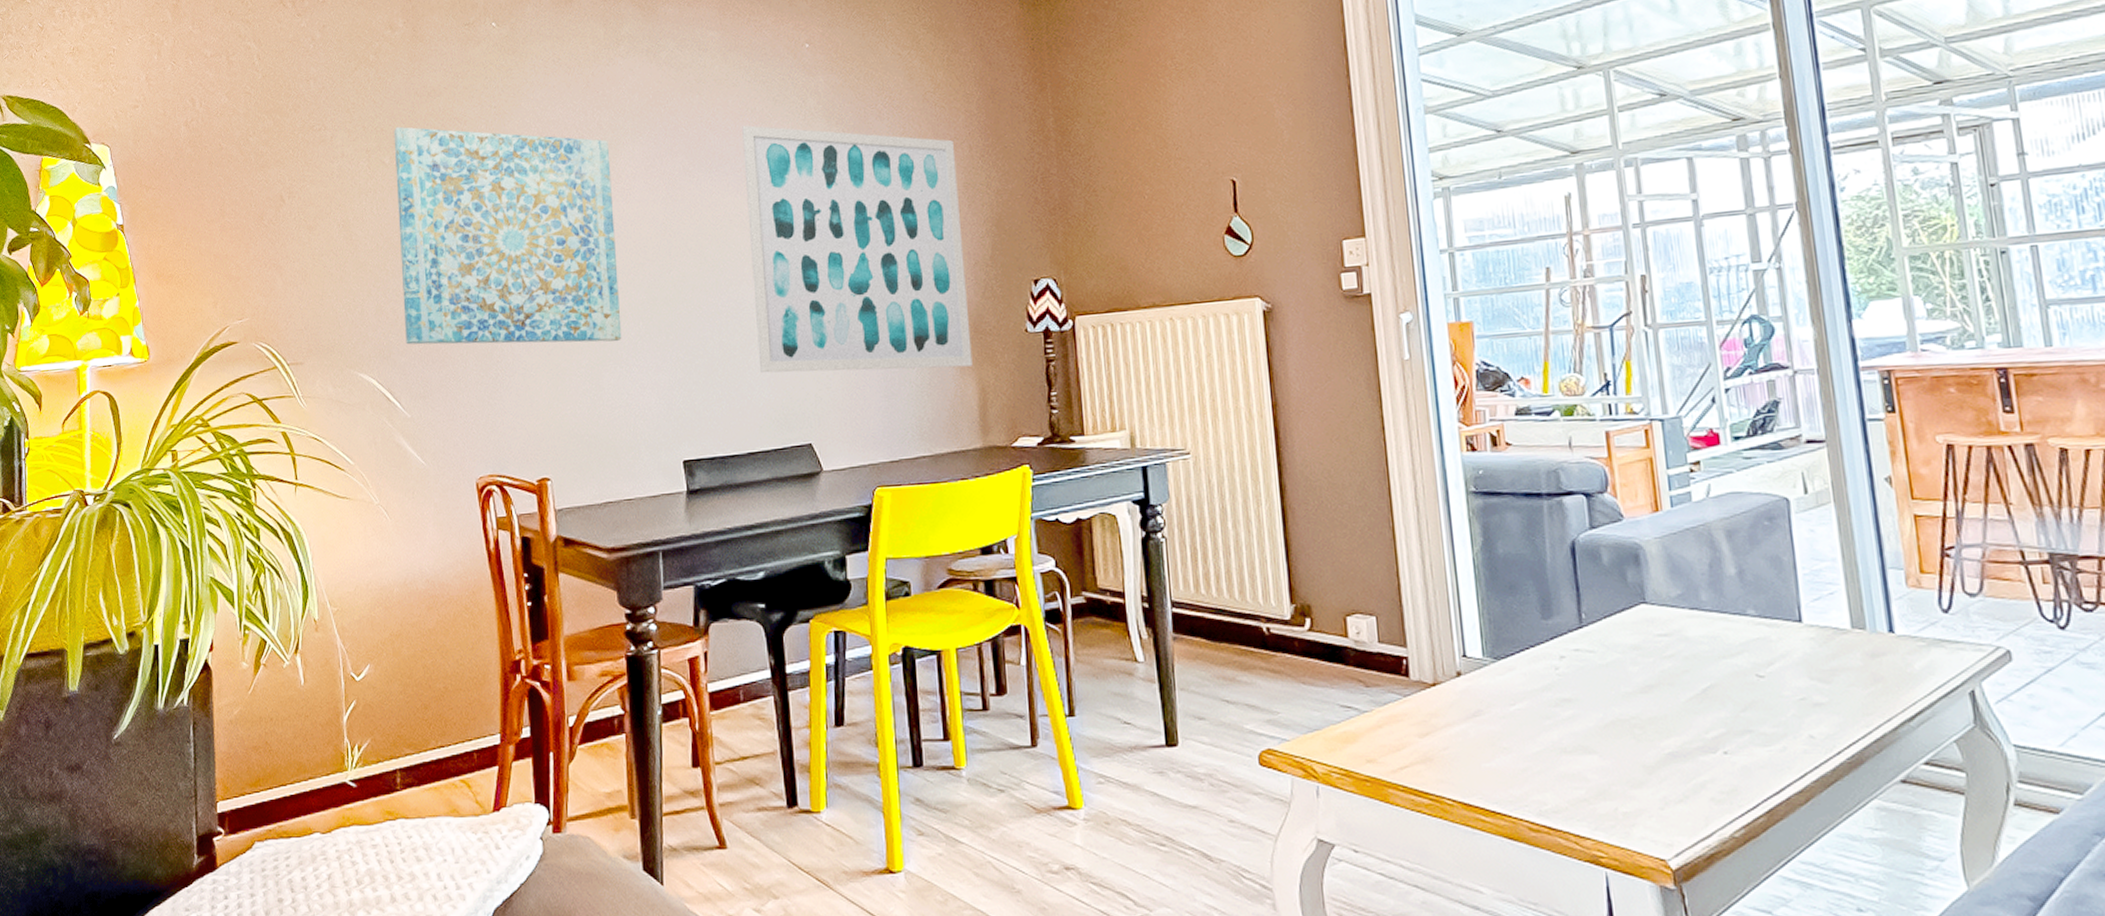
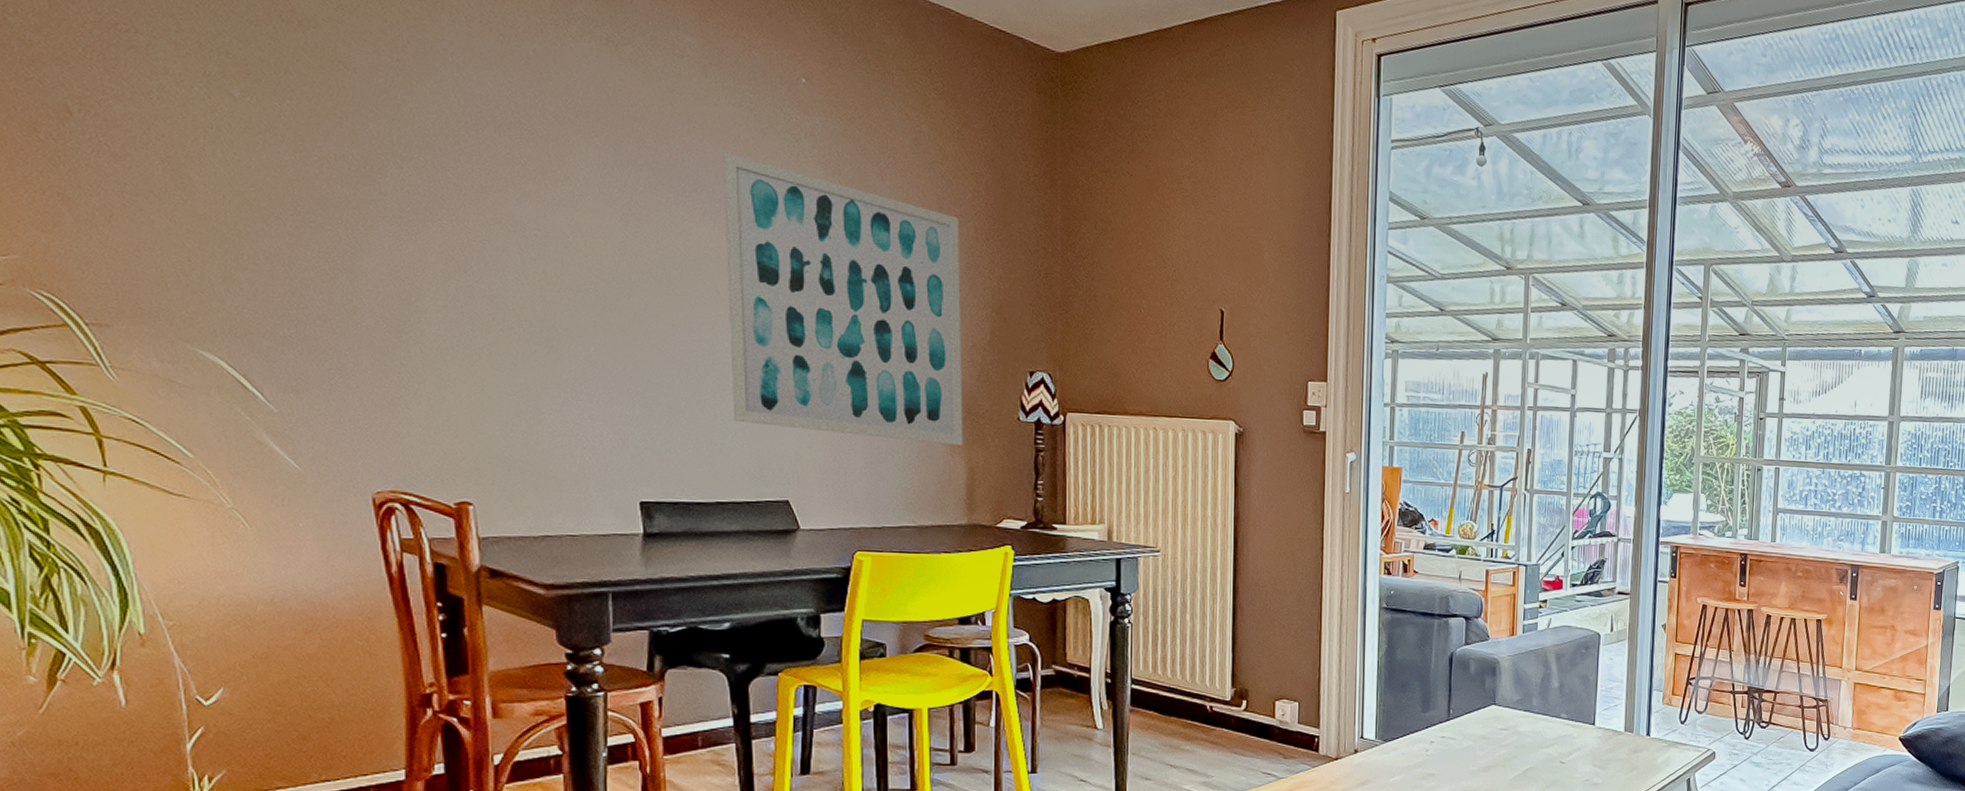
wall art: present [394,126,622,345] -> none [246,53,567,364]

